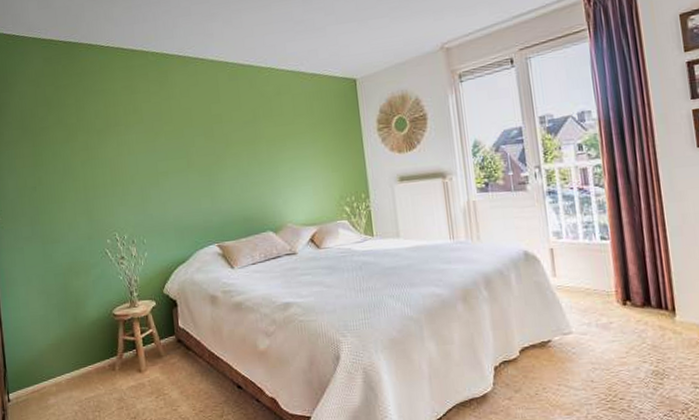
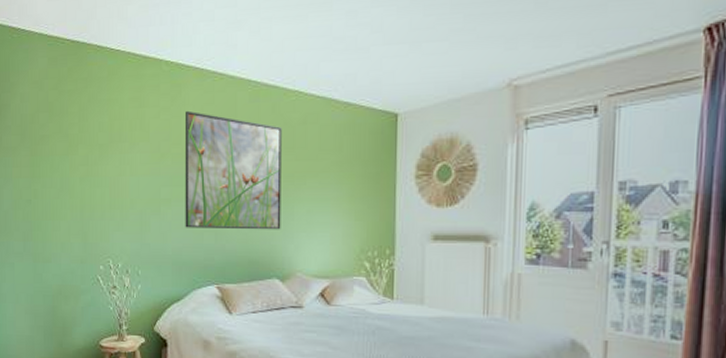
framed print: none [173,92,269,196] -> present [184,110,282,230]

